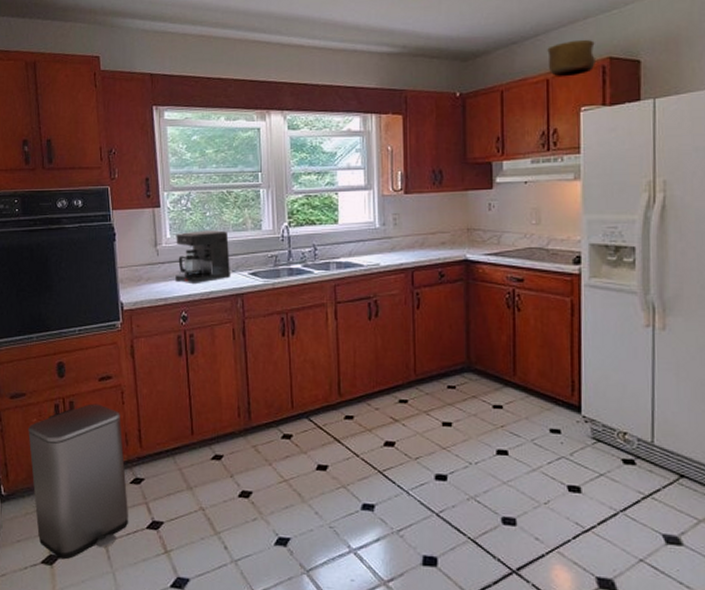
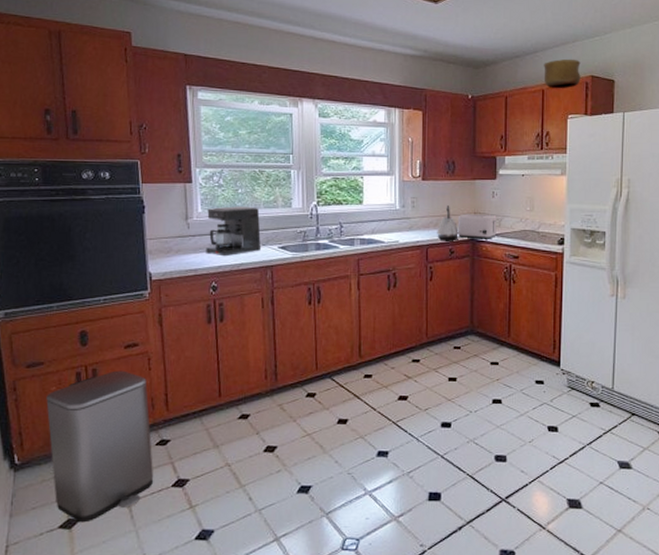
kettle: none [424,222,449,263] -> present [437,205,459,241]
toaster: none [447,230,495,260] -> present [457,213,497,239]

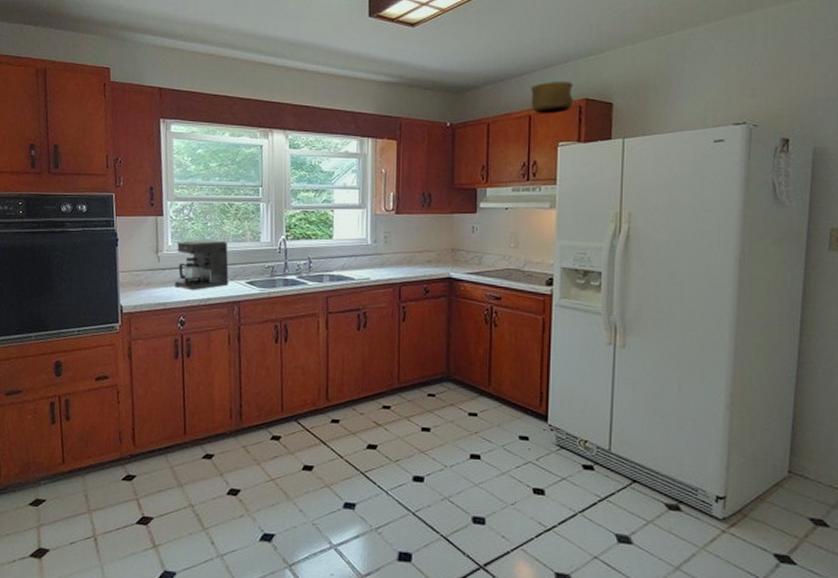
pedal bin: present [46,370,153,523] -> none [22,402,119,553]
kettle: present [437,205,459,241] -> none [411,241,434,280]
toaster: present [457,213,497,239] -> none [433,250,477,278]

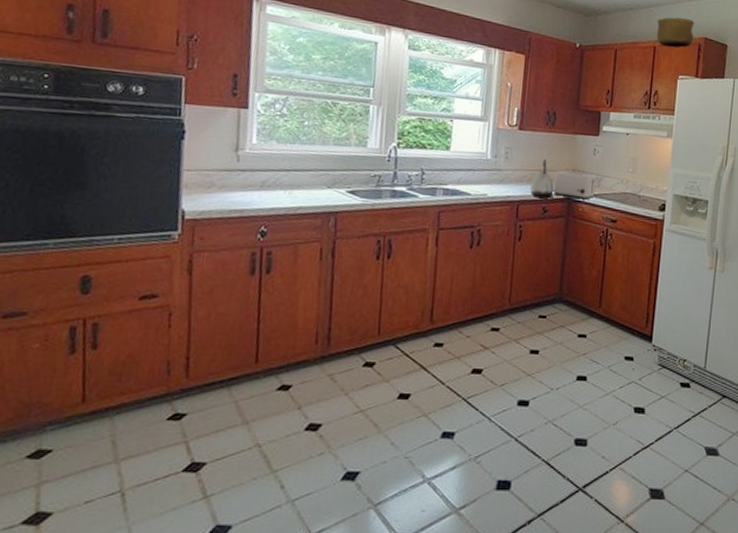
coffee maker: present [175,240,229,291] -> none [257,139,328,198]
kettle: none [411,241,434,280] -> present [530,159,554,199]
toaster: none [433,250,477,278] -> present [553,170,597,200]

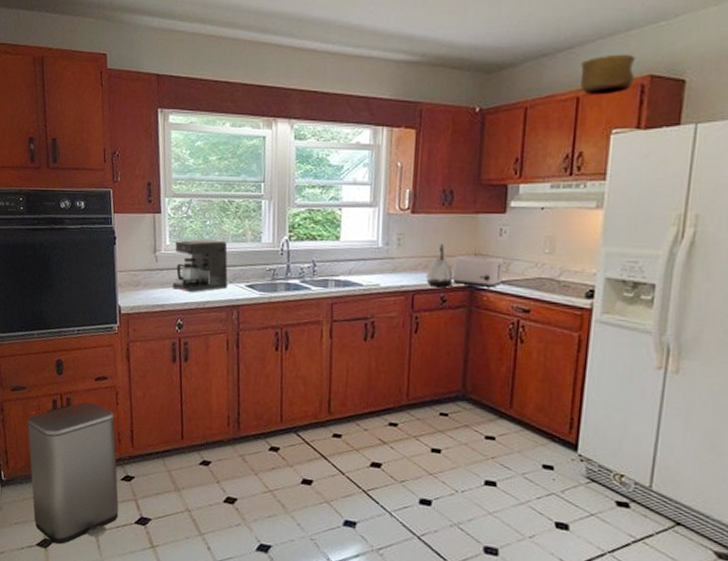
pedal bin: none [21,326,165,517] -> present [27,401,119,544]
coffee maker: none [257,139,328,198] -> present [173,239,228,293]

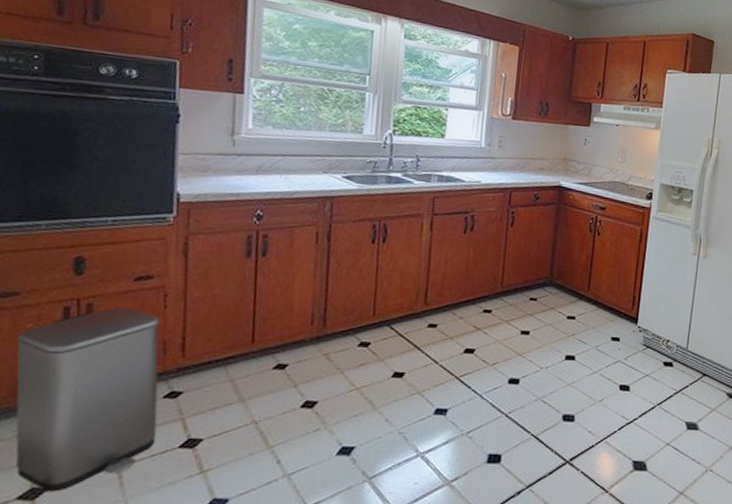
coffee maker: present [173,239,228,293] -> none [253,124,324,182]
kettle: present [426,244,454,288] -> none [522,148,546,187]
toaster: present [452,255,504,288] -> none [544,159,587,188]
basket: present [580,53,636,96] -> none [646,13,684,44]

